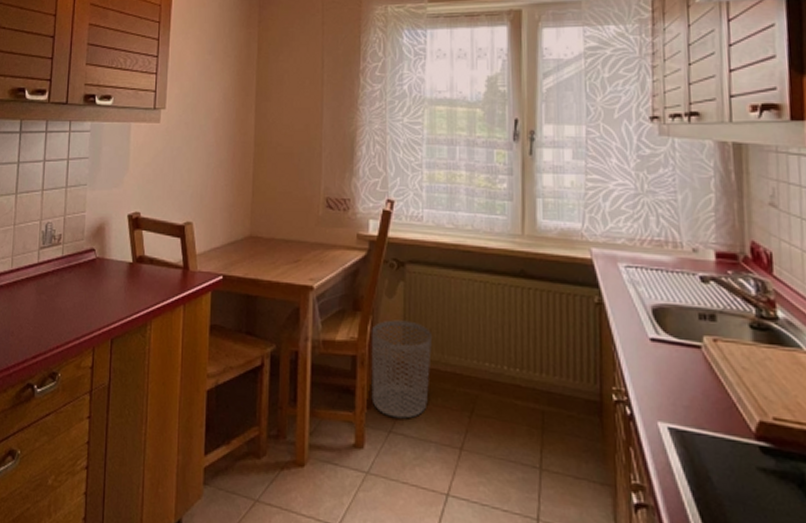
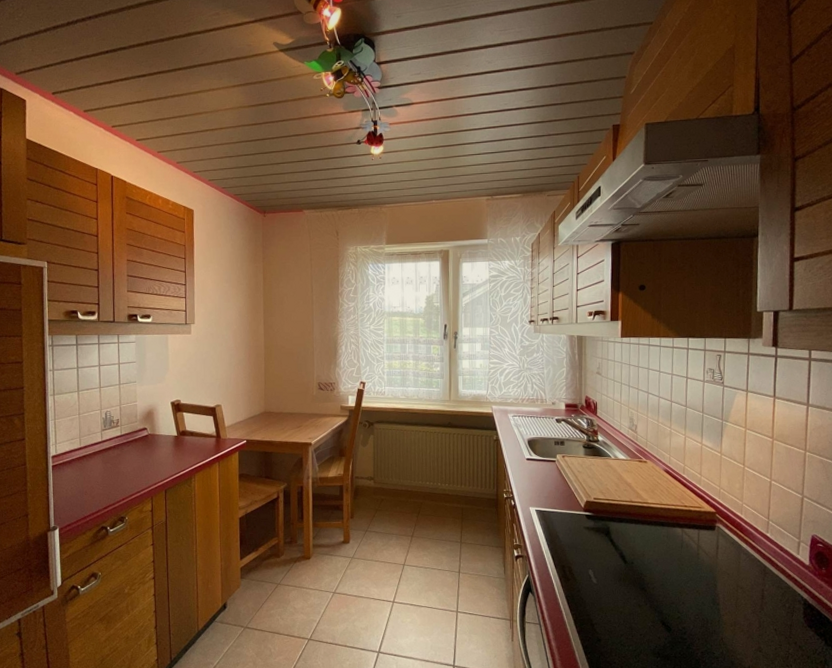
waste bin: present [371,320,432,419] -> none [352,460,392,522]

